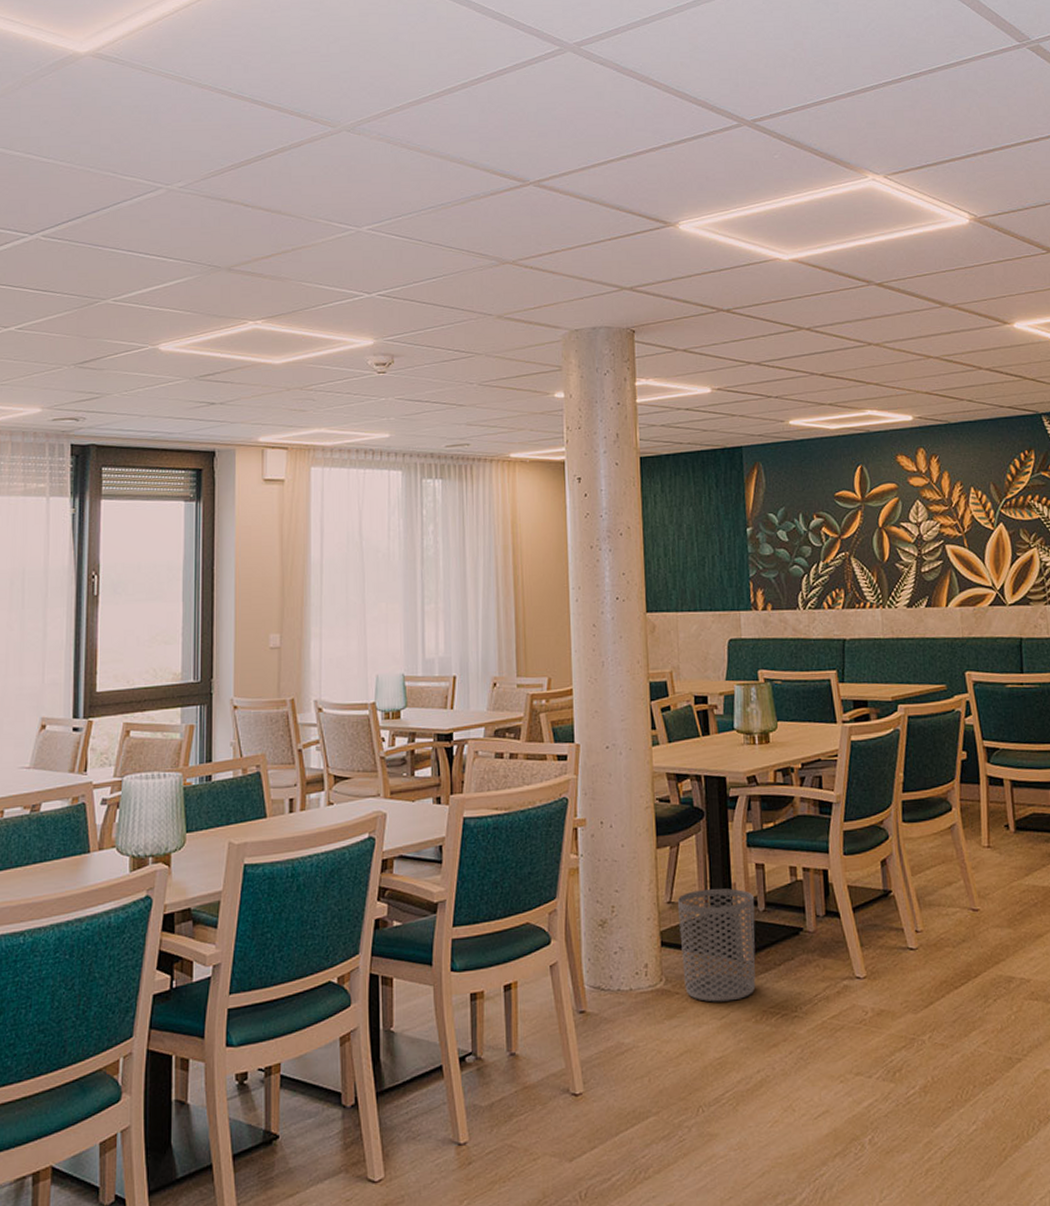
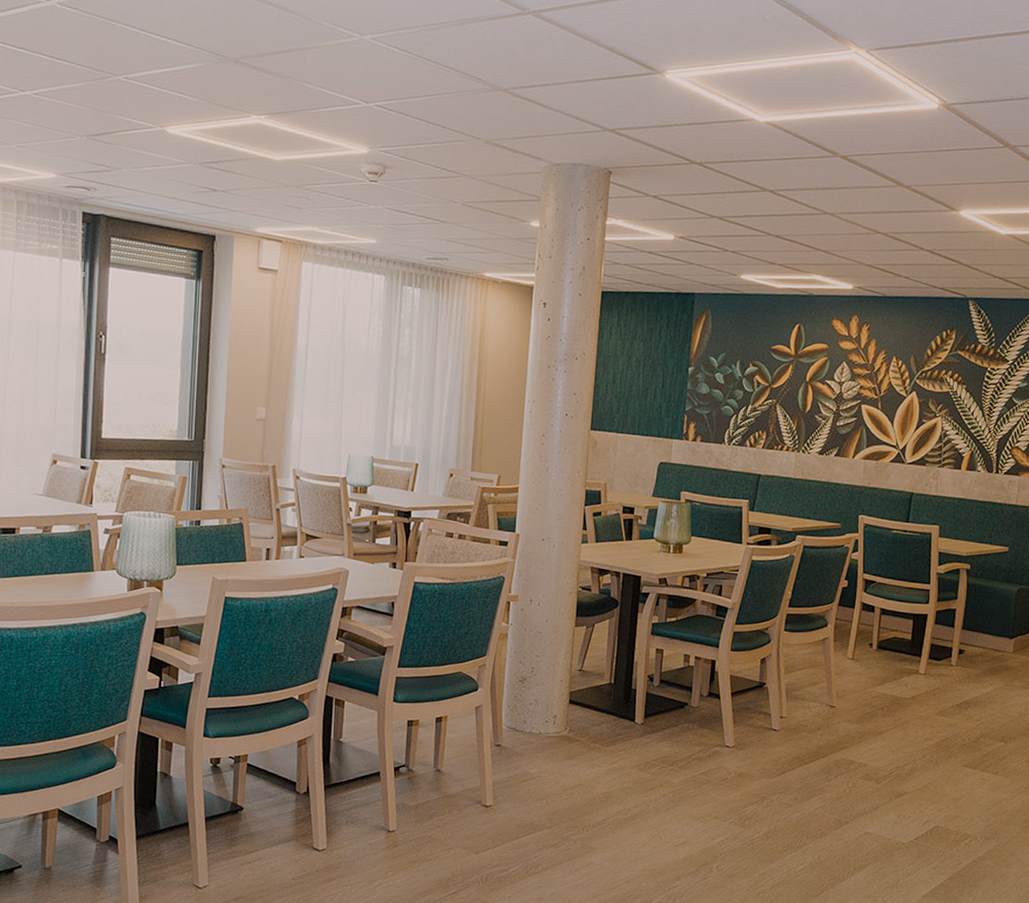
waste bin: present [678,888,756,1002] -> none [585,663,651,752]

